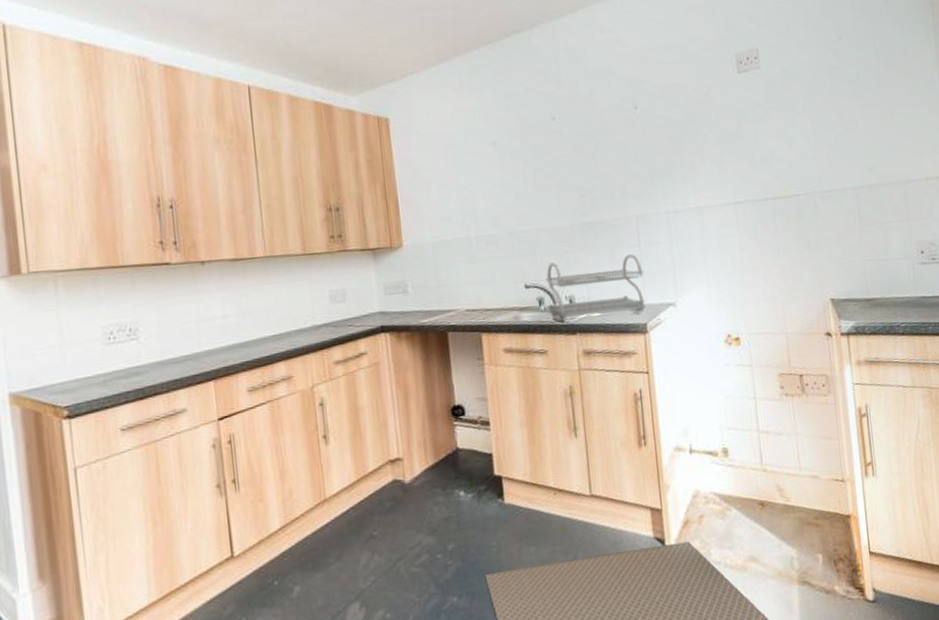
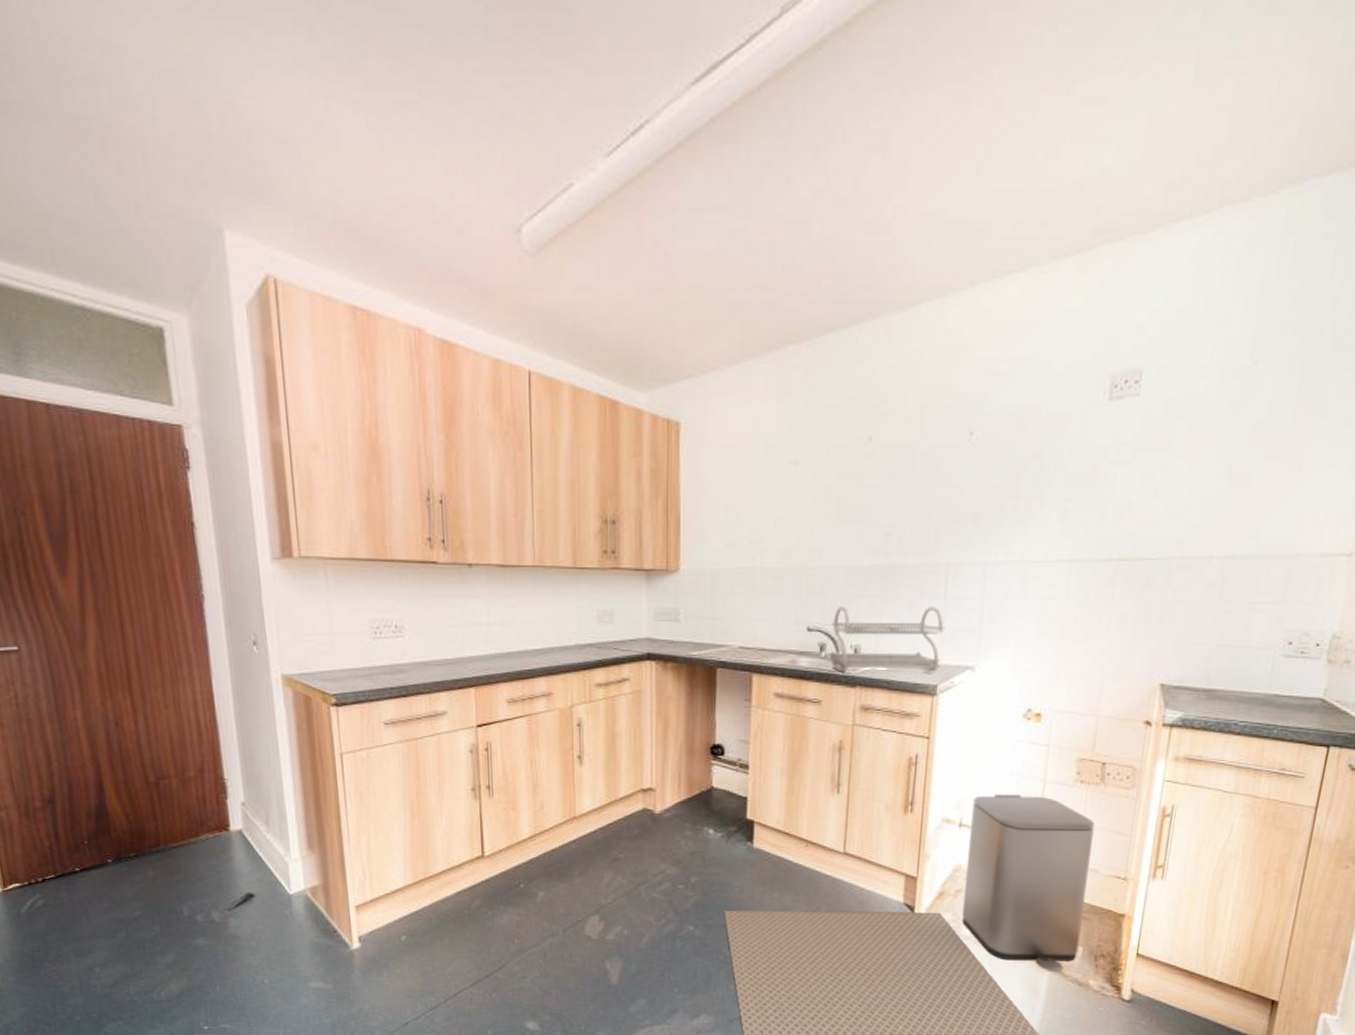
pedal bin: none [698,413,819,585] -> present [961,794,1096,973]

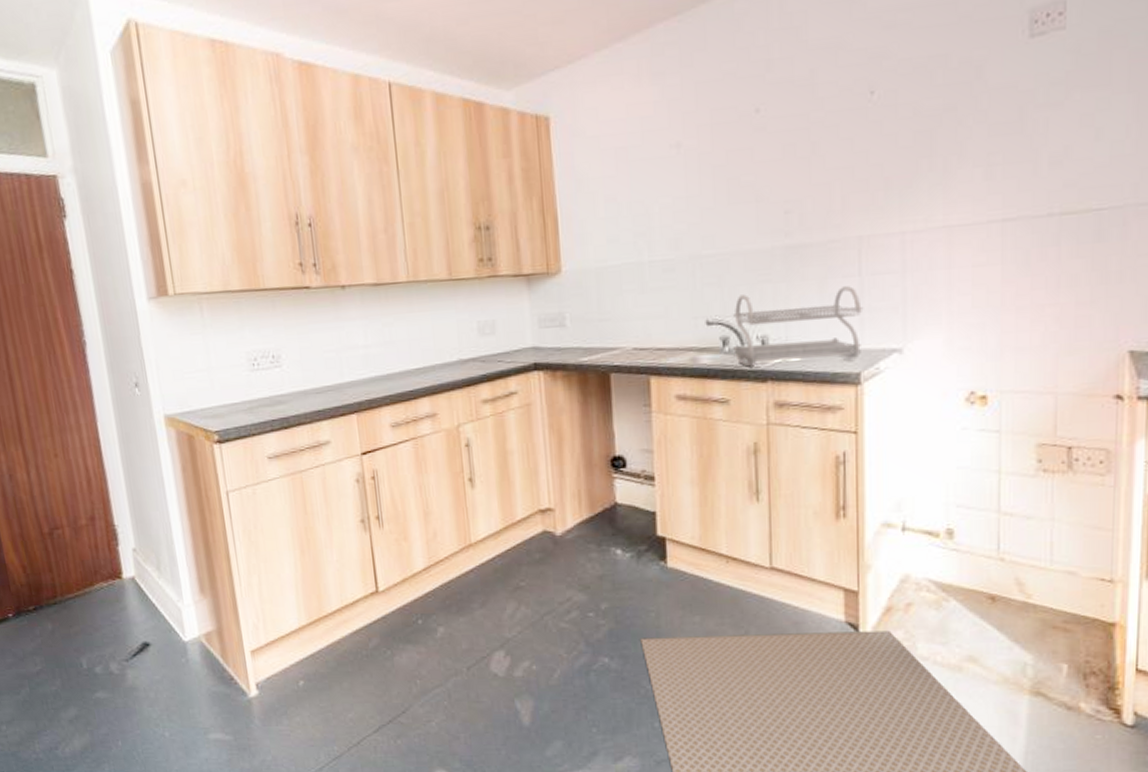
pedal bin: present [961,794,1096,973] -> none [915,489,1067,695]

